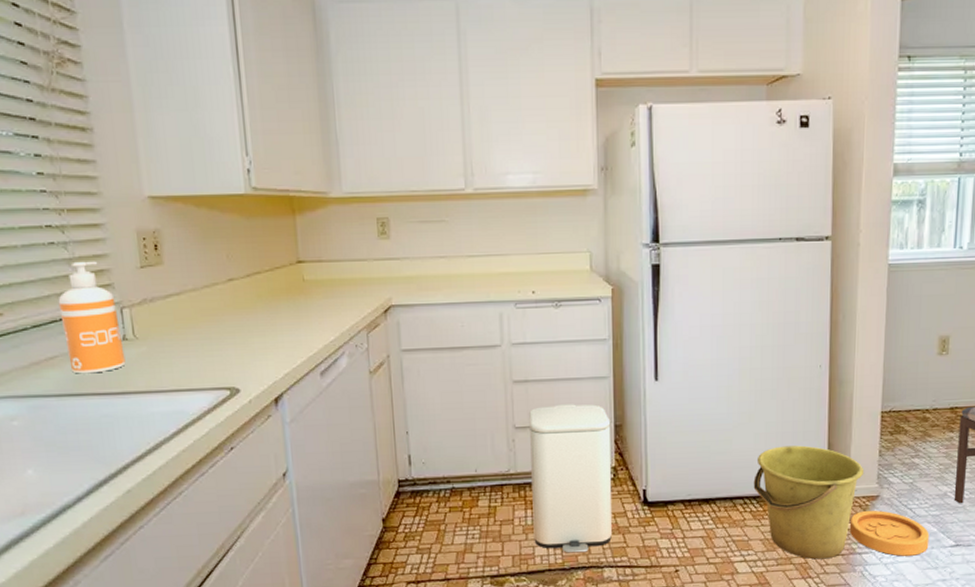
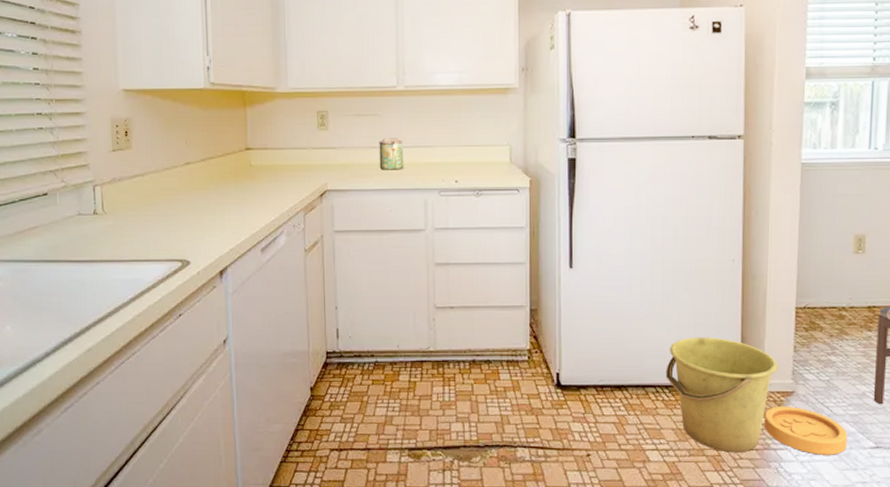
soap dispenser: present [58,261,126,374] -> none [42,144,95,243]
canister: none [447,246,476,282] -> present [379,138,404,170]
pedal bin: present [528,404,613,555] -> none [448,287,527,432]

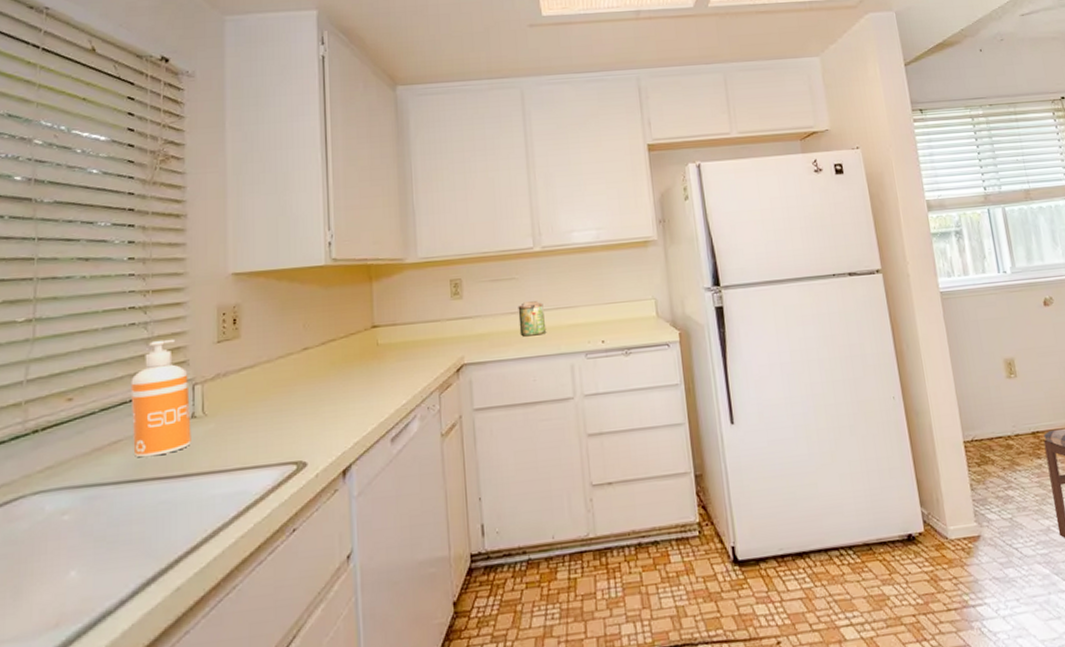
soap dispenser: none [42,144,95,243] -> present [130,339,191,458]
bucket: present [666,337,779,453] -> none [846,484,960,617]
pet bowl: present [763,406,848,455] -> none [956,553,1046,607]

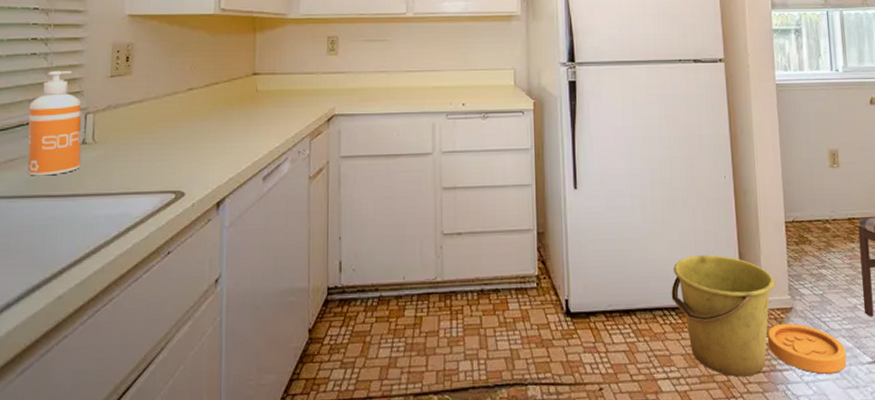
canister: present [518,301,547,337] -> none [388,62,413,94]
bucket: none [846,484,960,617] -> present [671,255,776,377]
pet bowl: none [956,553,1046,607] -> present [767,323,847,374]

